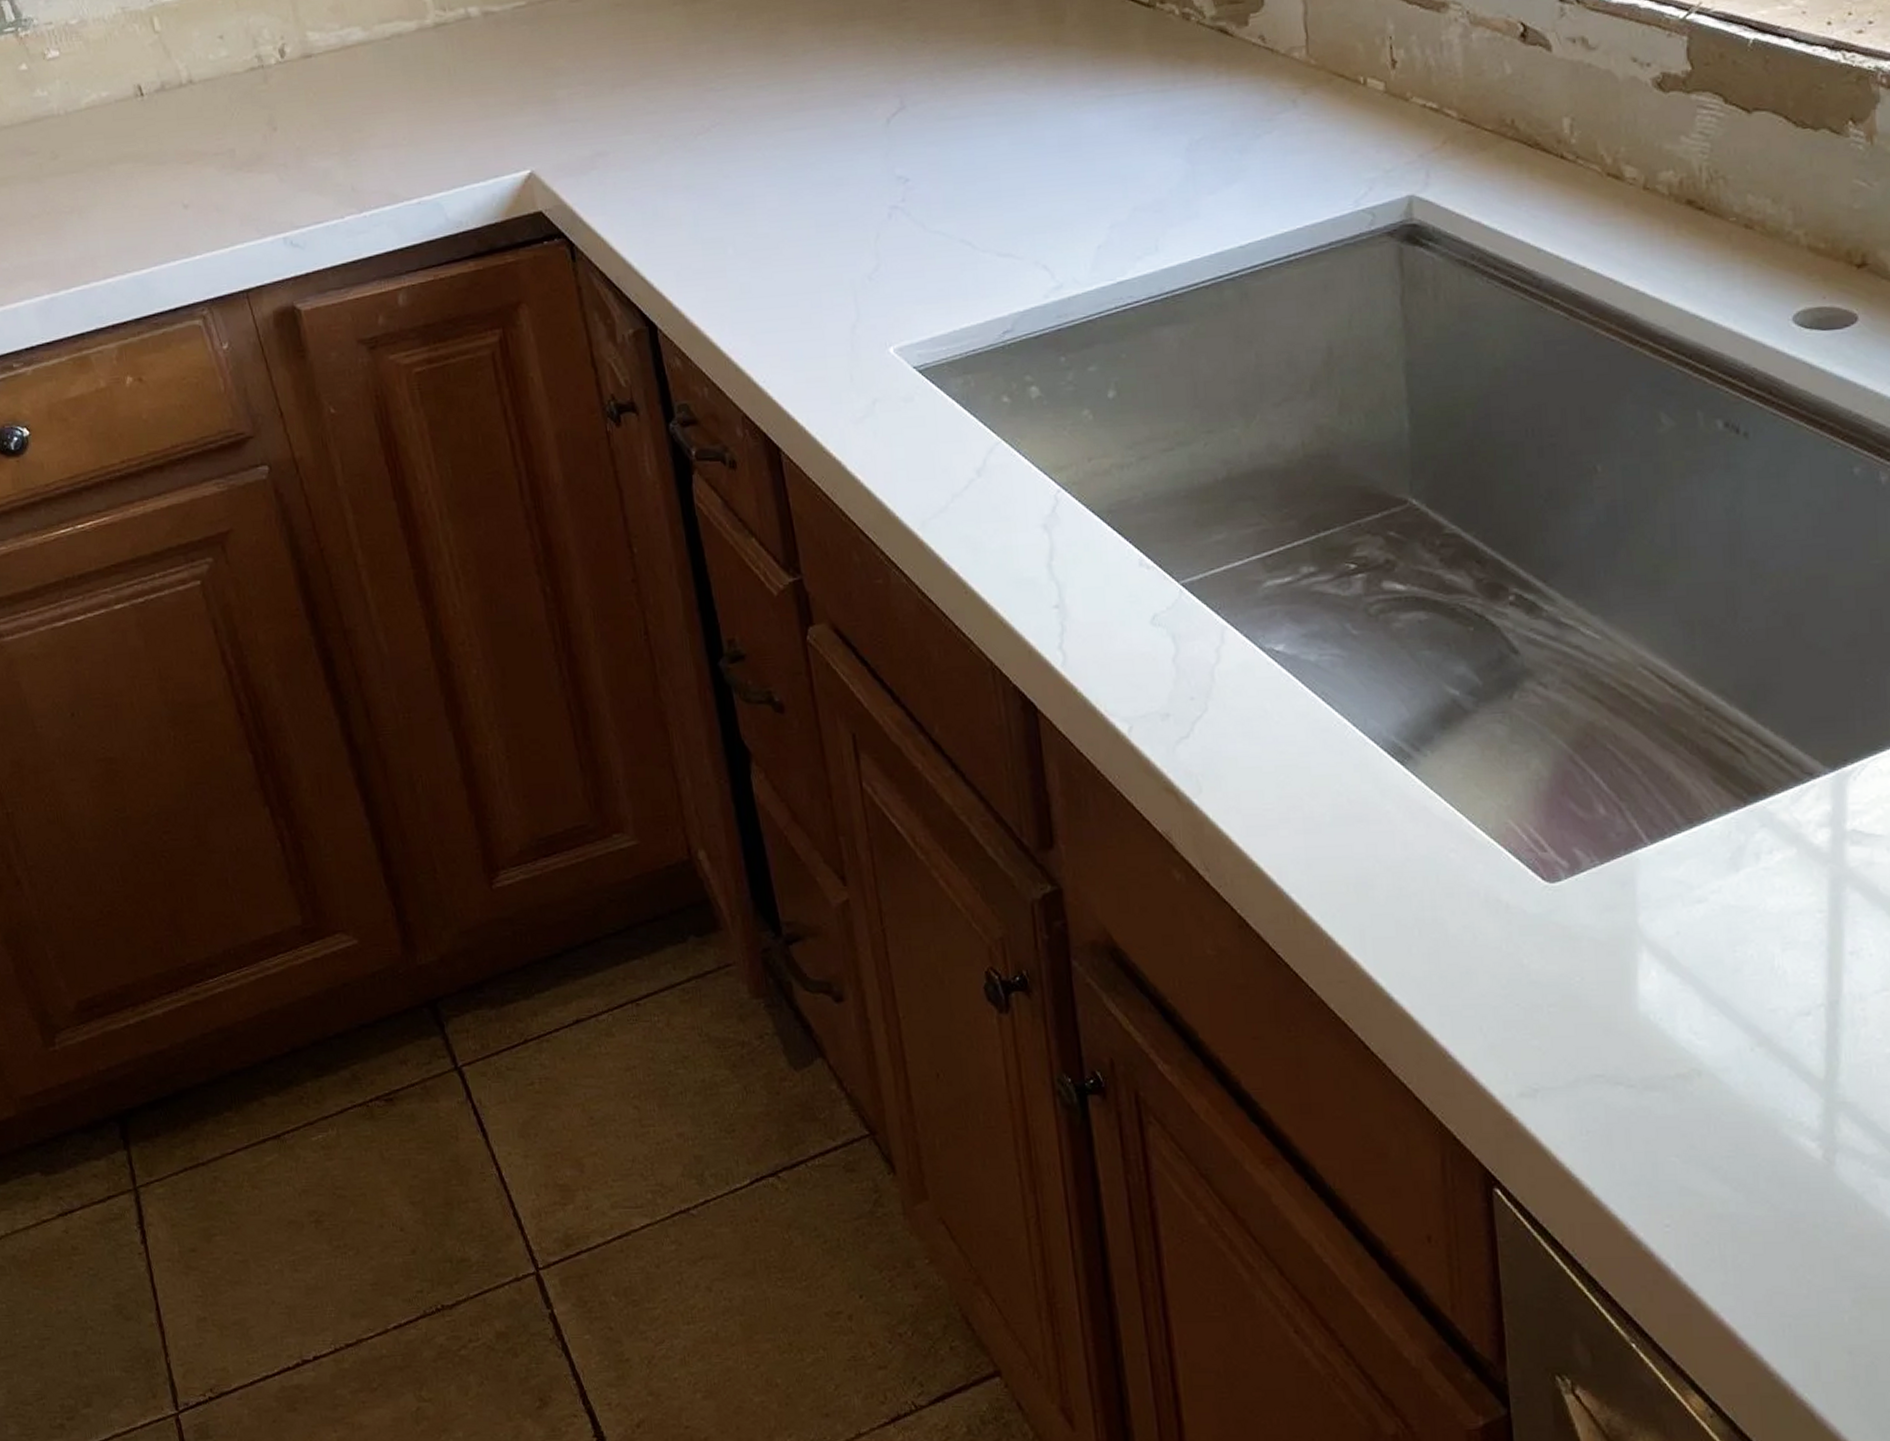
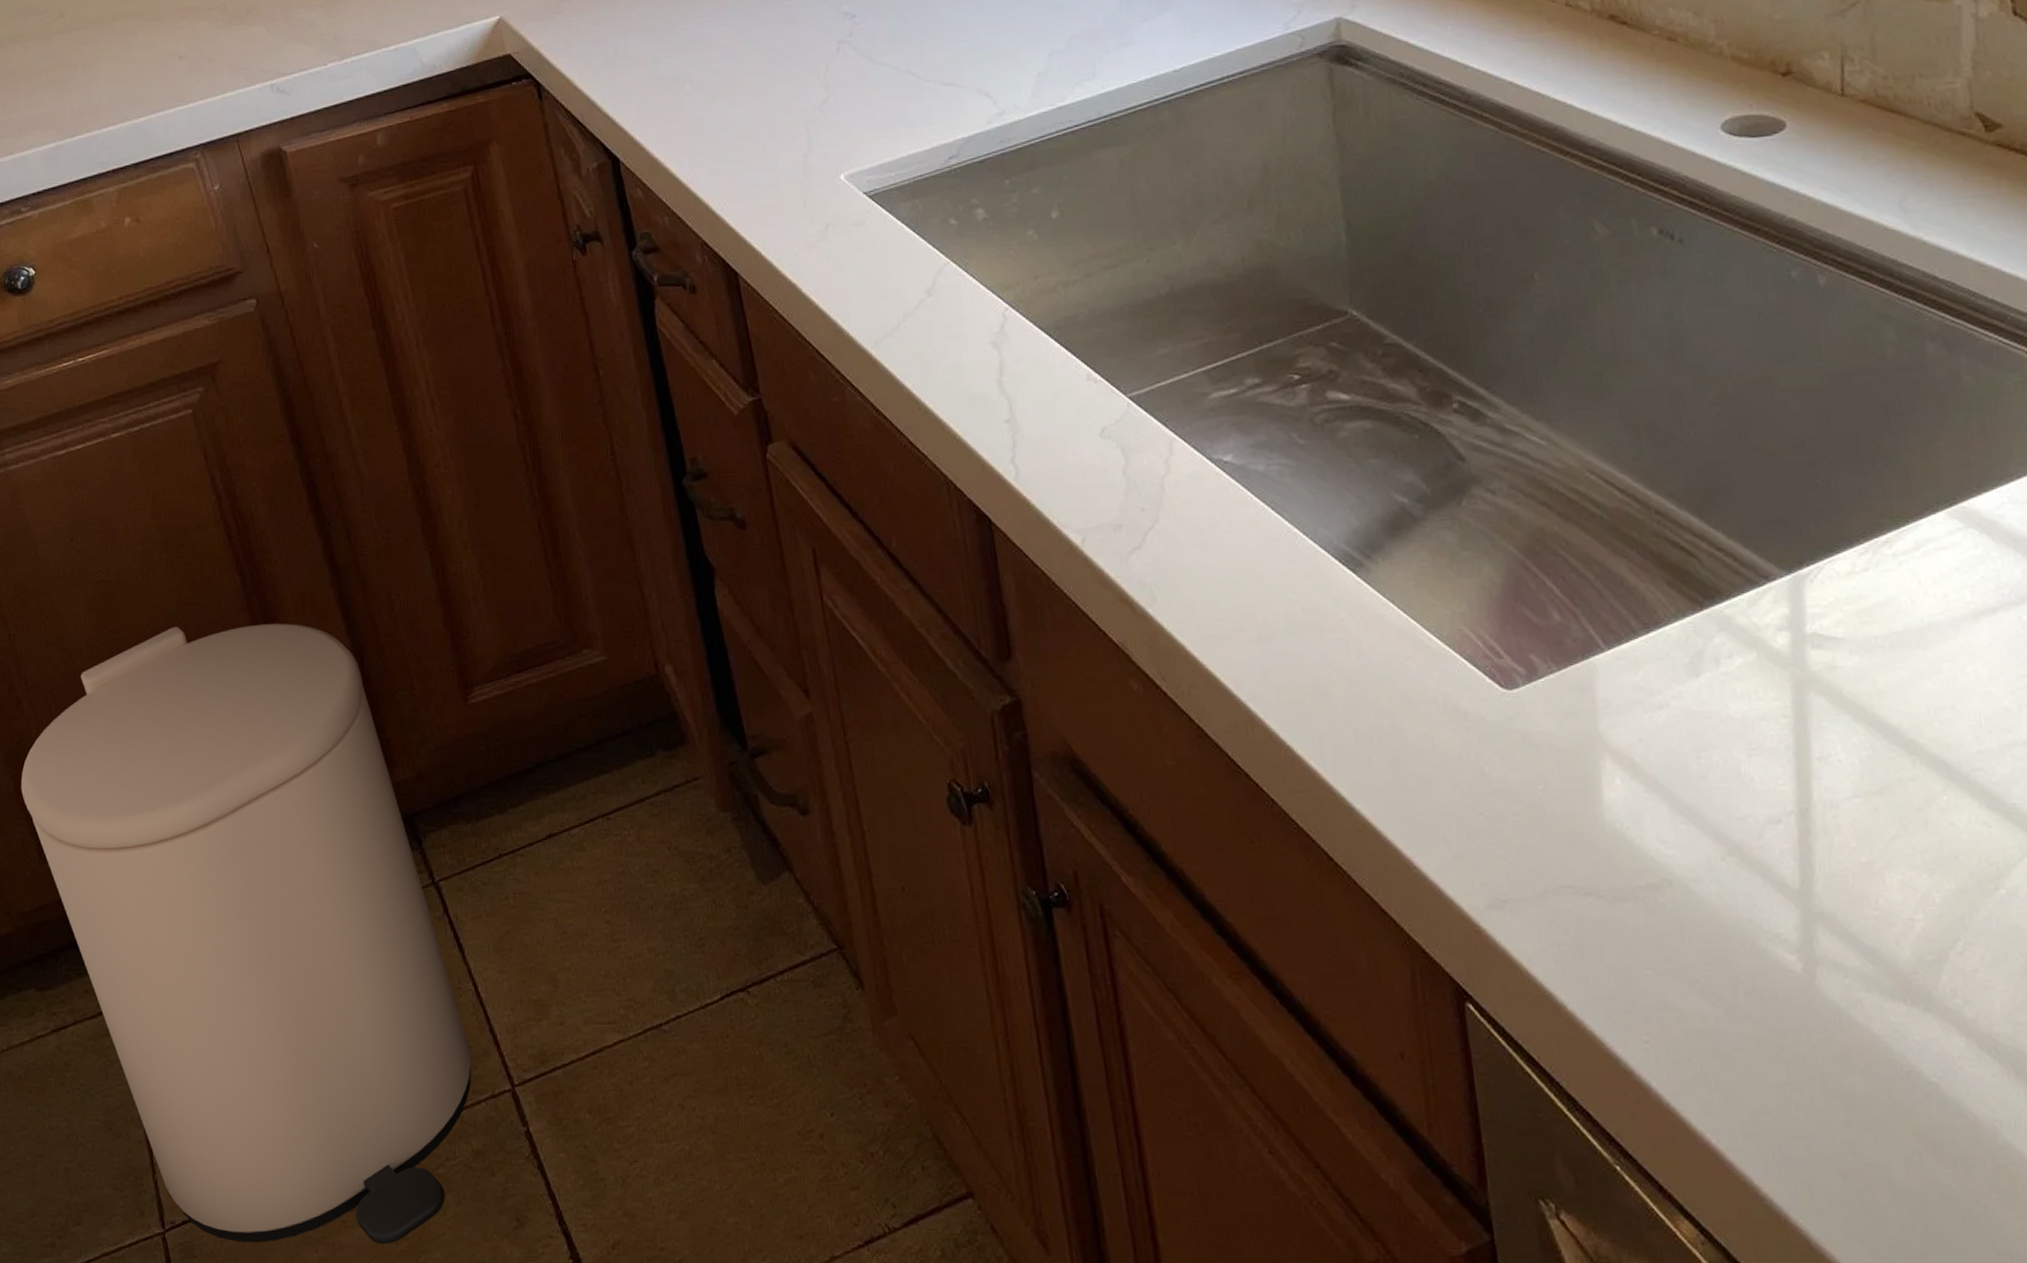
pedal bin: none [21,803,495,1424] -> present [20,622,472,1244]

